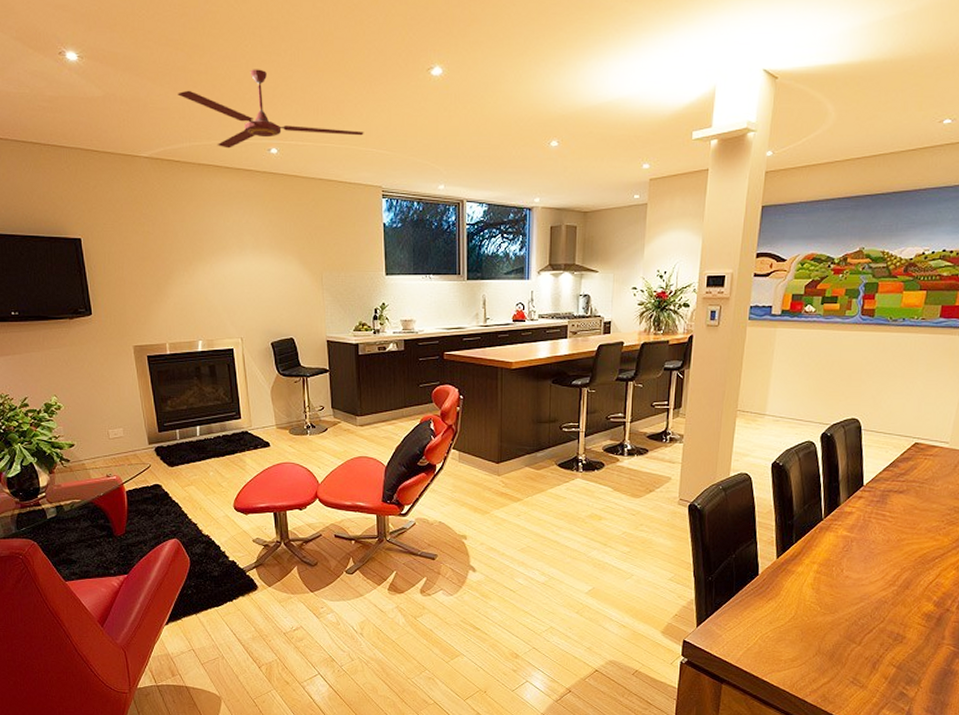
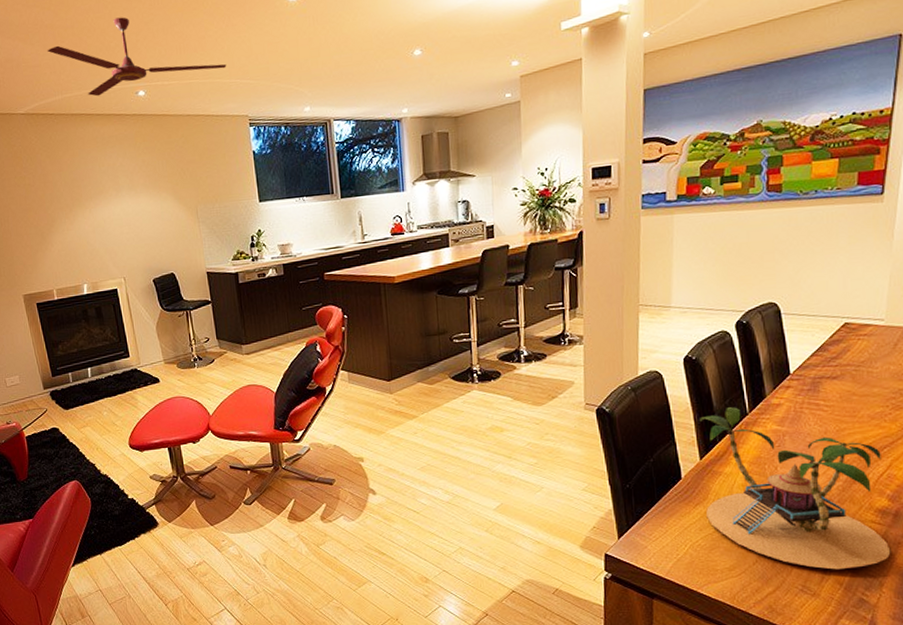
plant: none [777,512,933,665] -> present [700,407,891,570]

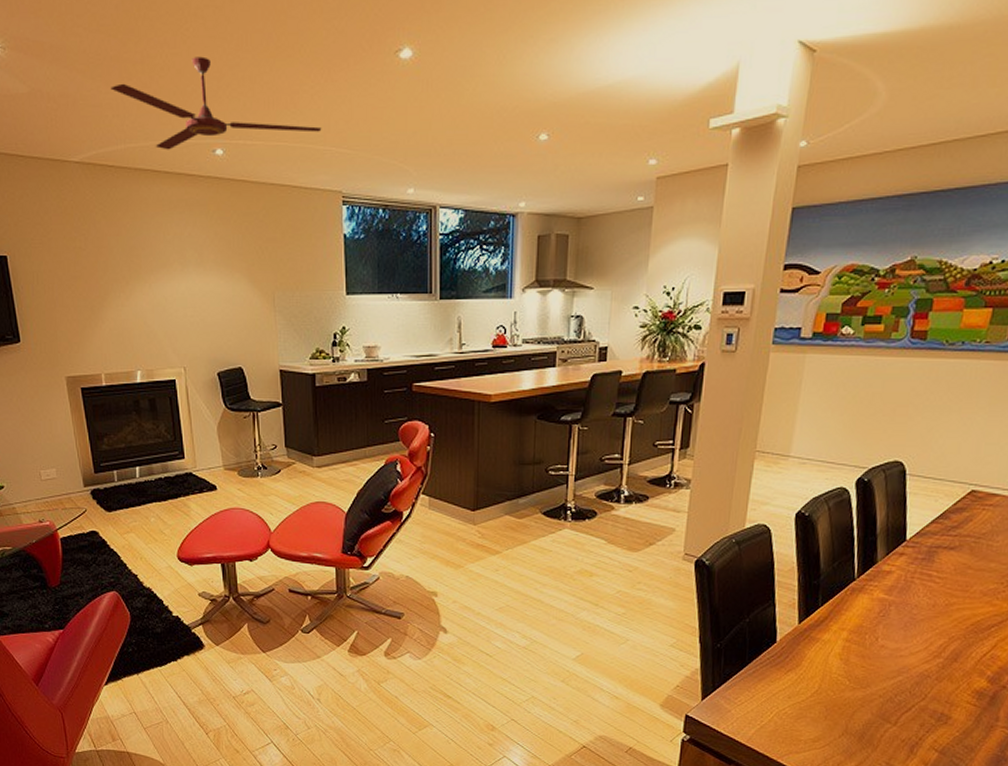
plant: present [700,407,891,570] -> none [797,570,988,749]

